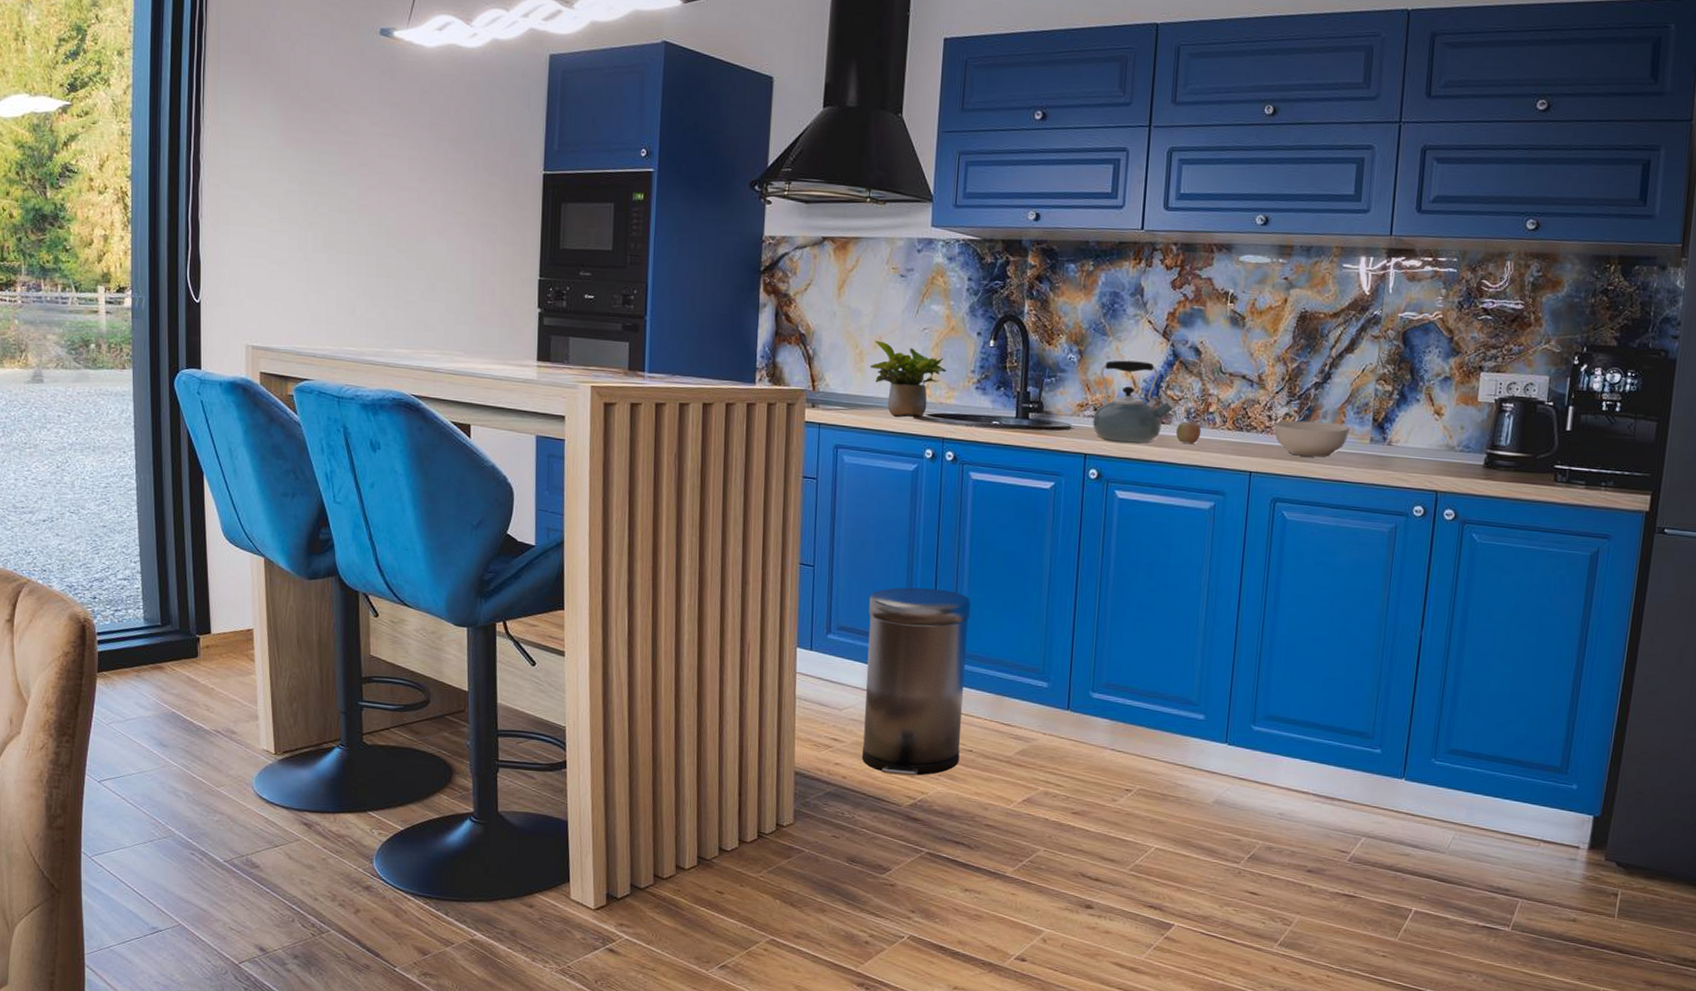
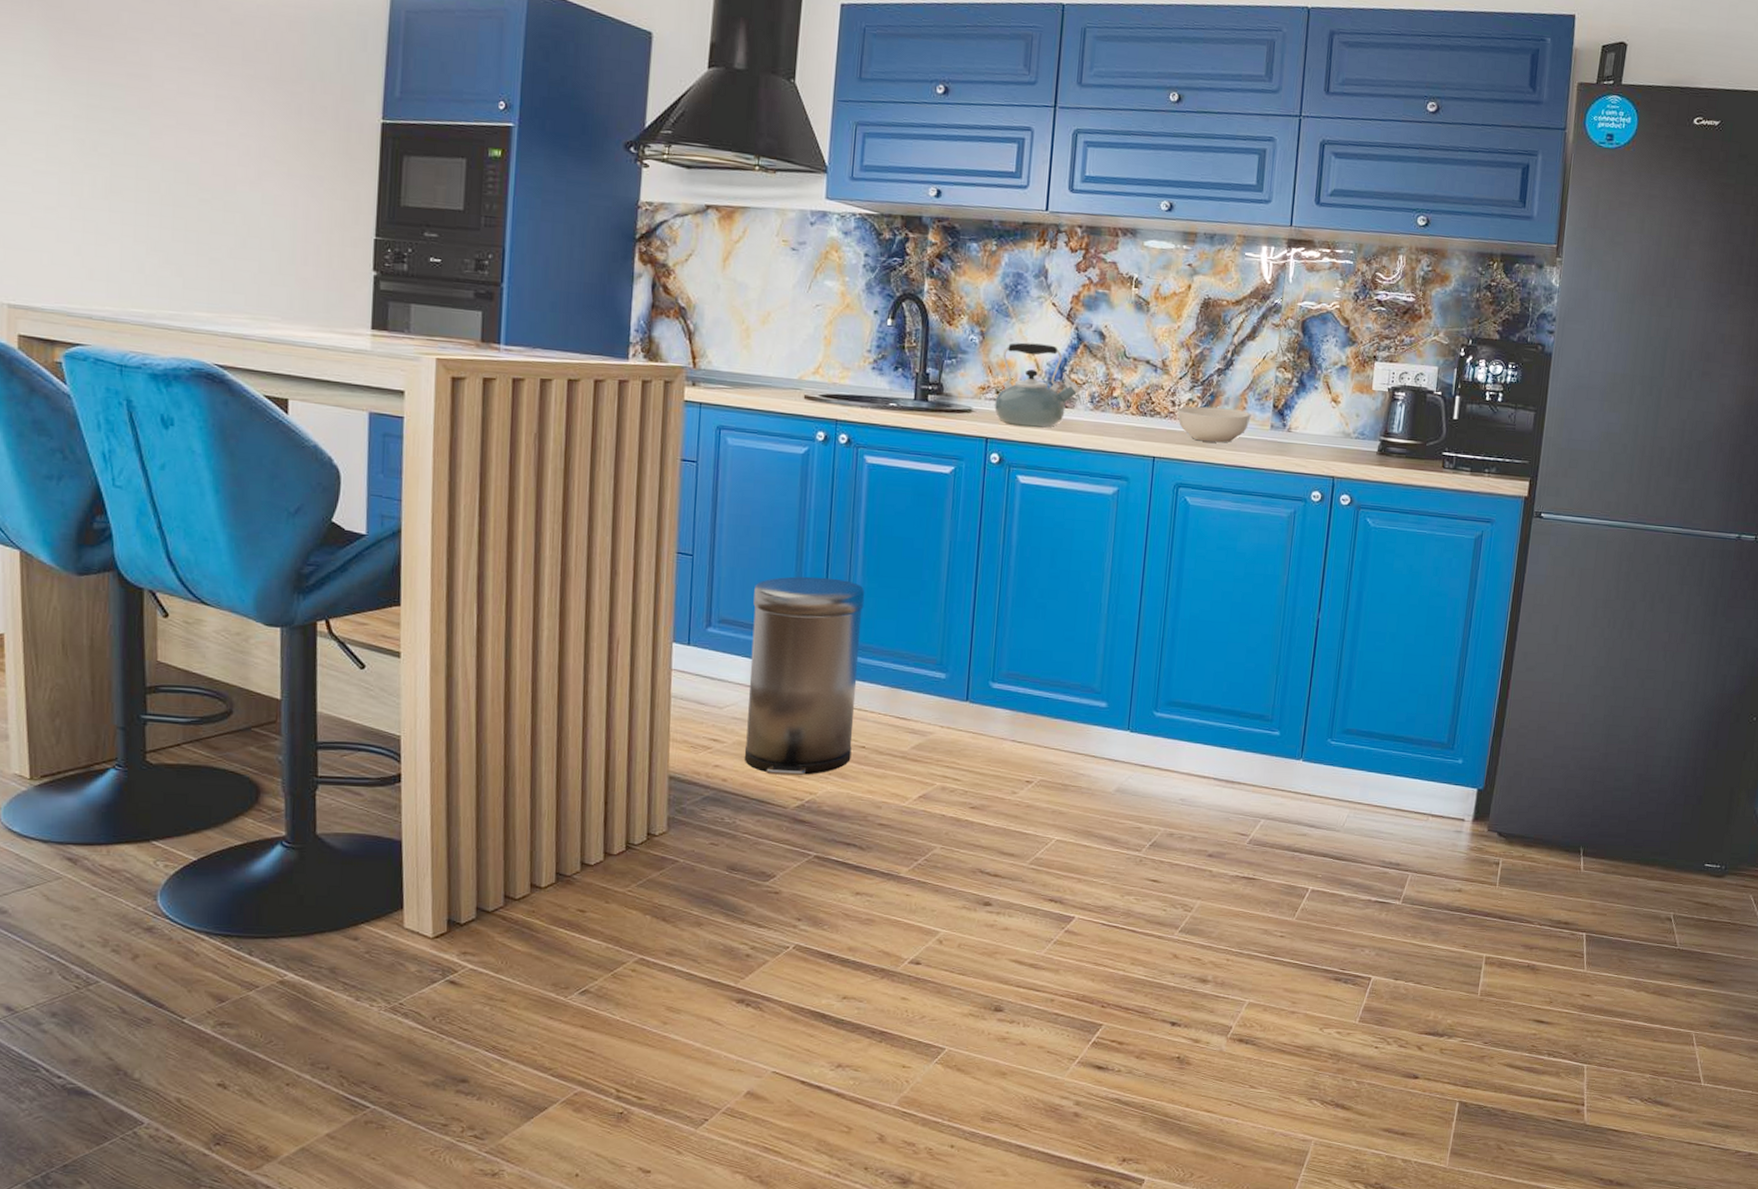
potted plant: present [869,340,947,418] -> none [756,316,841,399]
fruit: present [1176,418,1202,445] -> none [1080,403,1105,429]

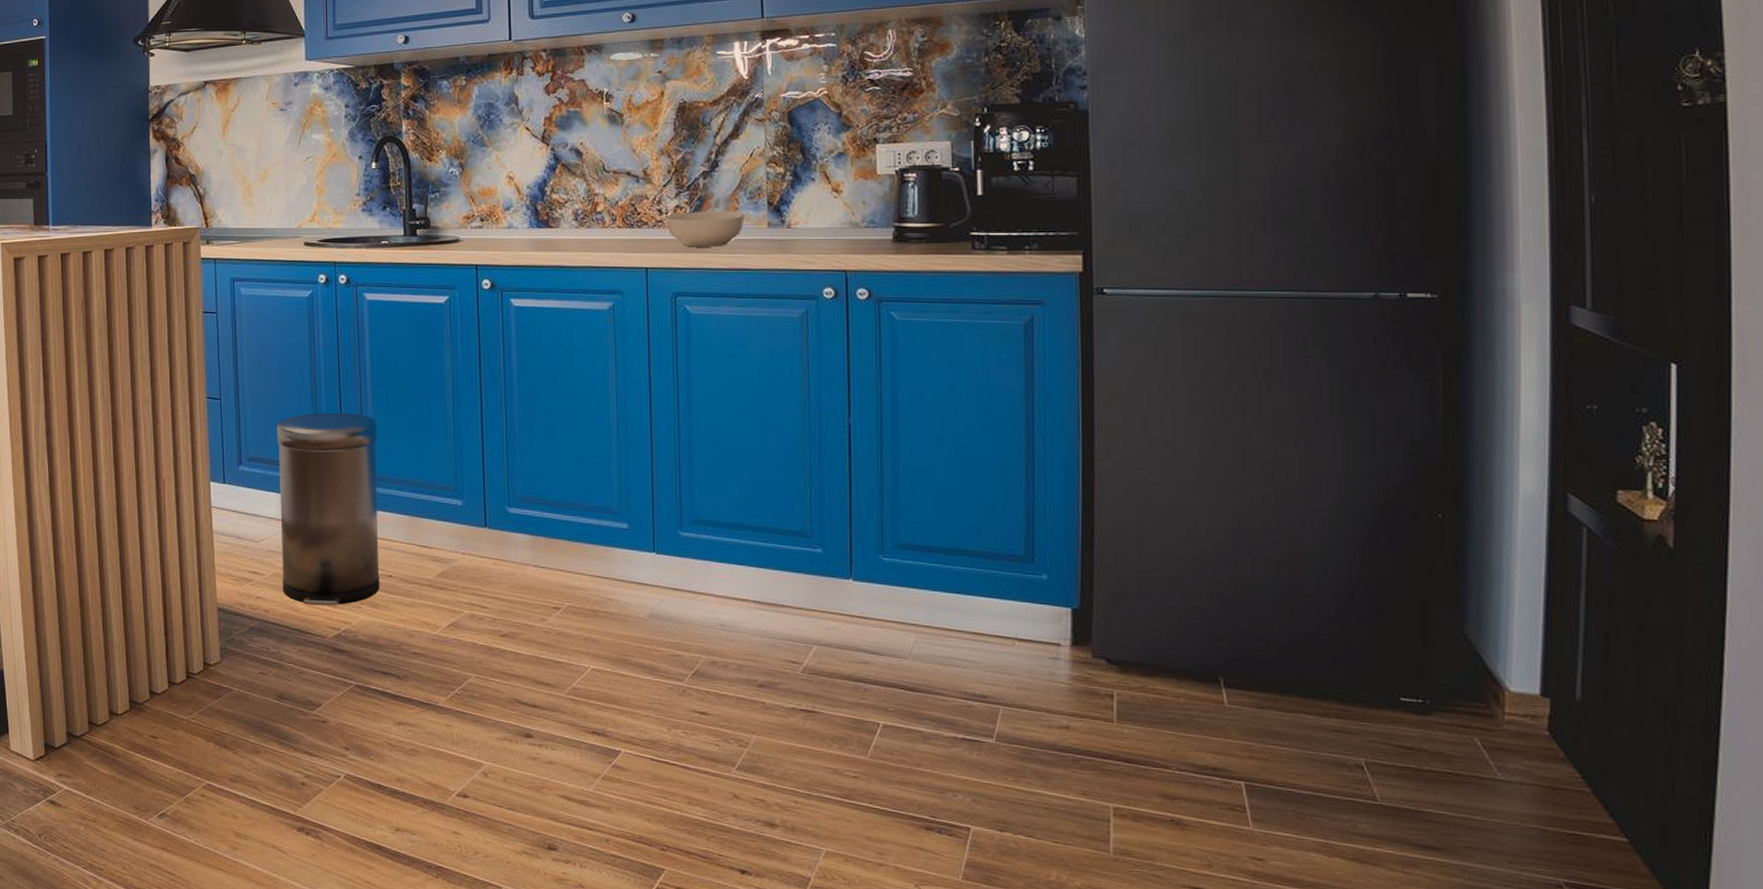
kettle: present [995,342,1080,428] -> none [481,168,563,251]

